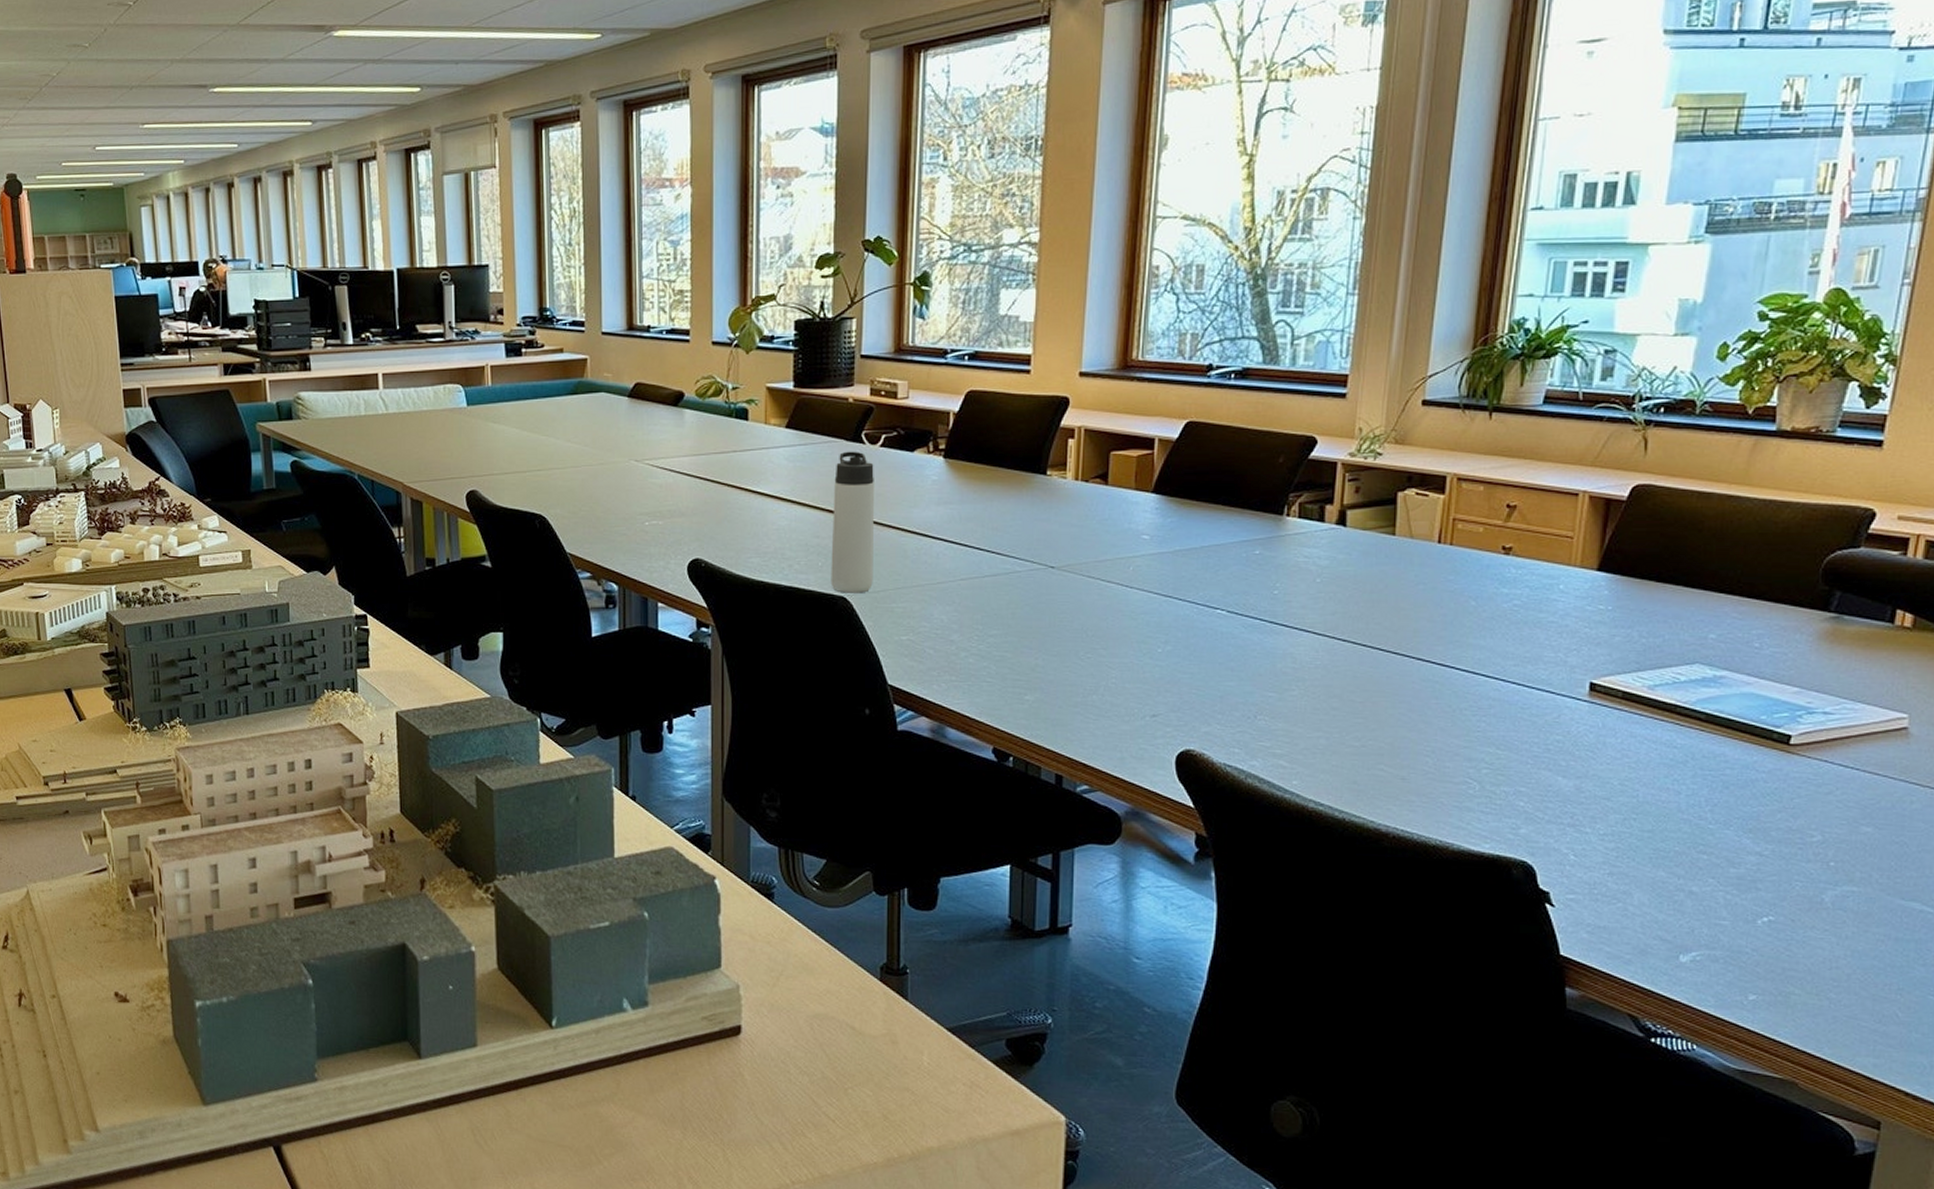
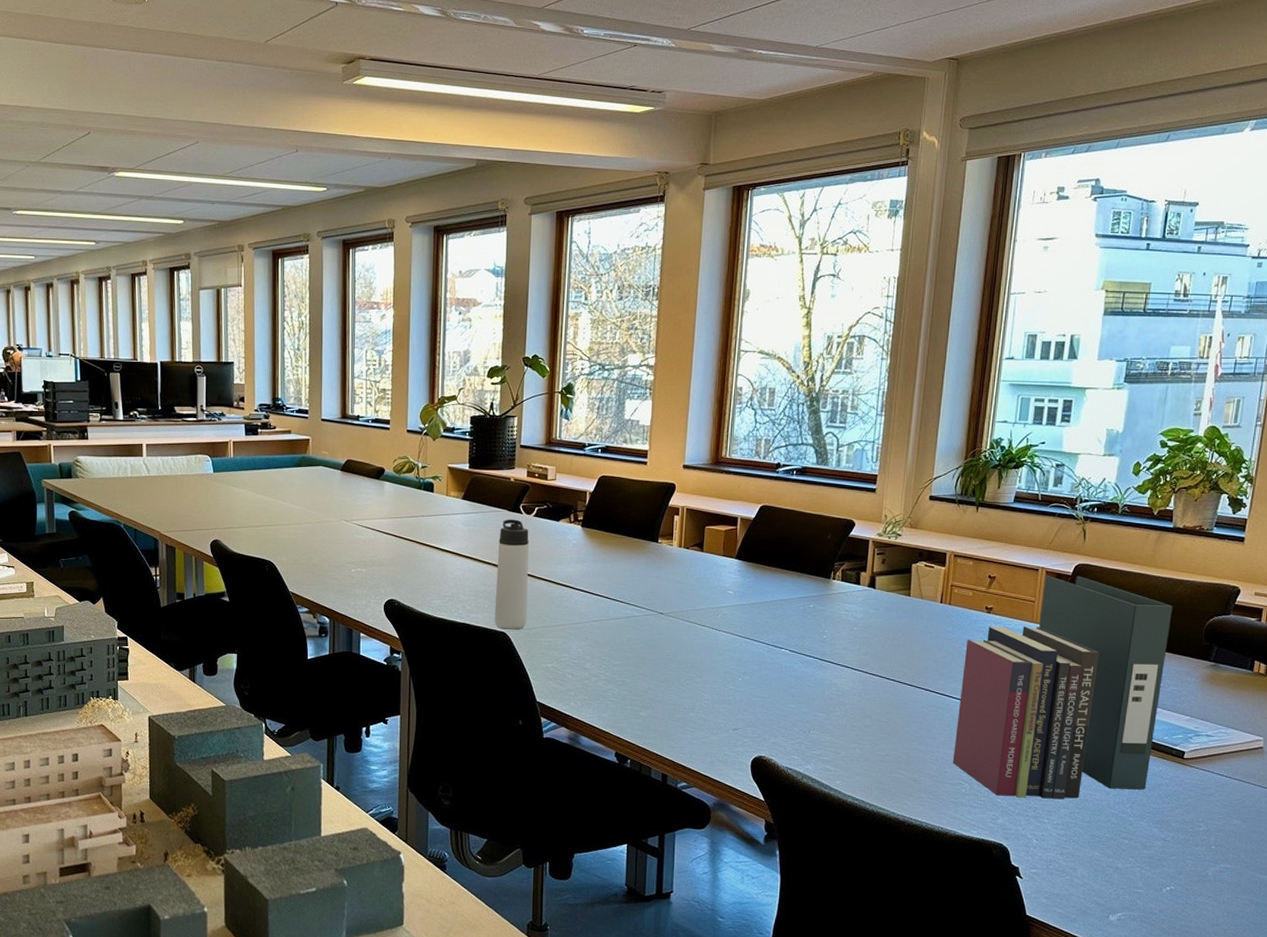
books: none [1455,570,1667,802] -> present [952,626,1099,799]
binder: none [1579,500,1776,788] -> present [1039,575,1173,790]

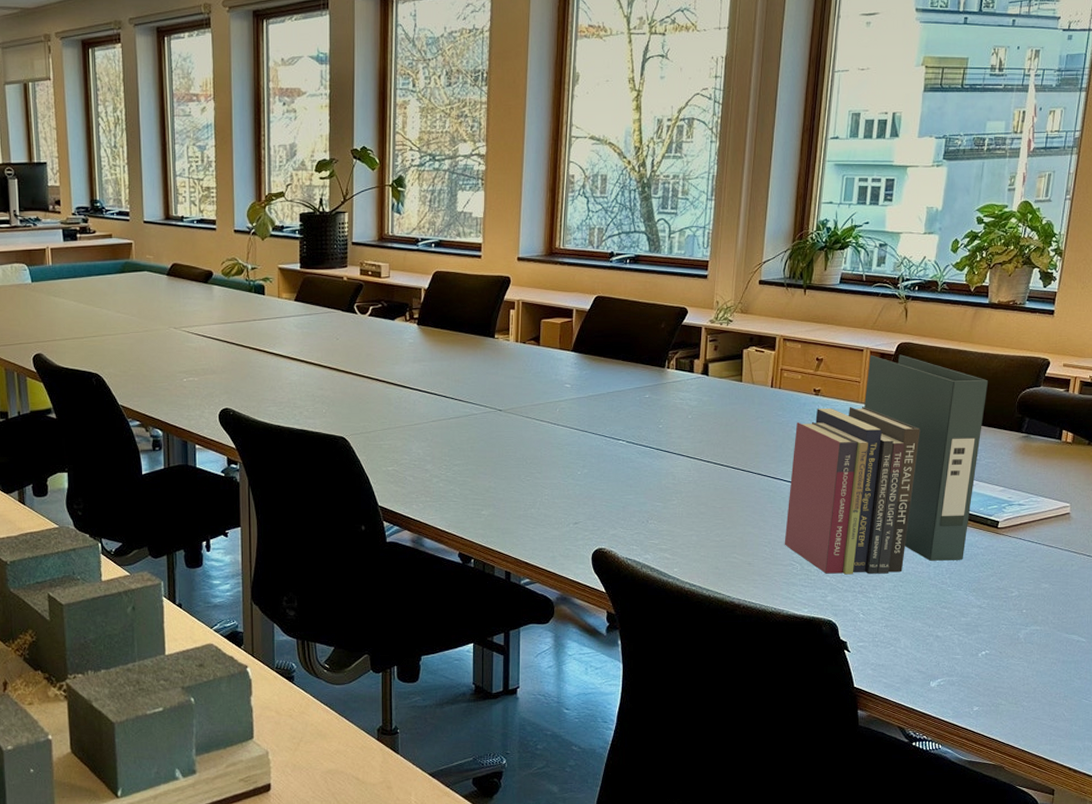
thermos bottle: present [494,519,529,630] -> none [332,319,365,434]

